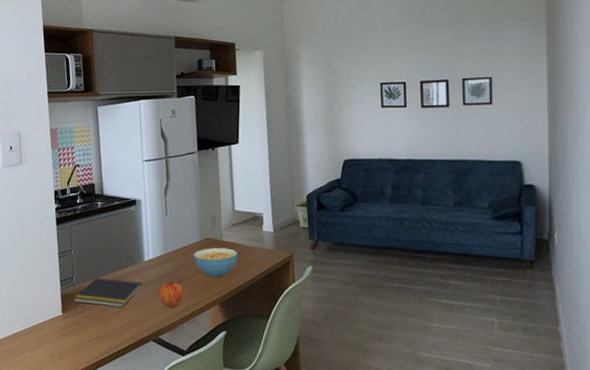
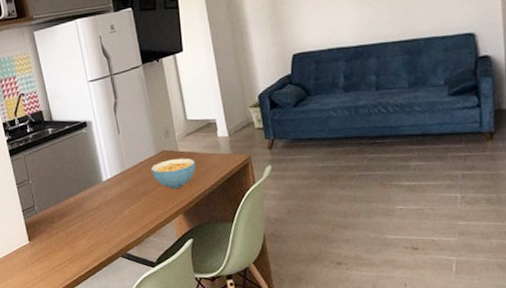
notepad: present [73,278,143,307] -> none [38,202,105,230]
fruit: present [158,280,184,308] -> none [121,196,146,223]

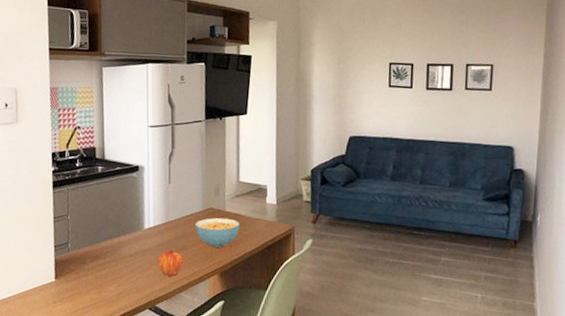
fruit: none [121,196,146,223] -> present [157,249,183,276]

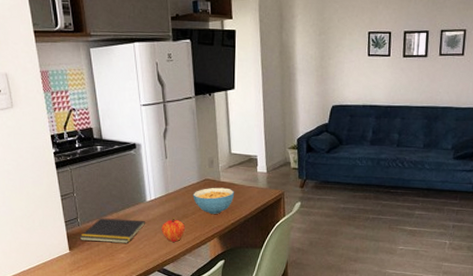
notepad: none [67,244,142,275] -> present [79,218,146,243]

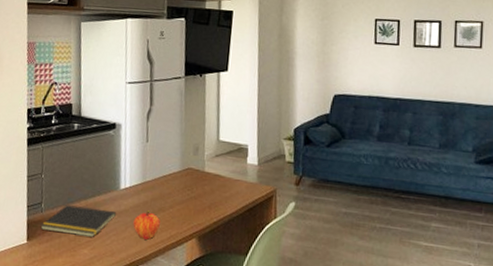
cereal bowl: present [193,187,234,214] -> none [172,178,219,210]

